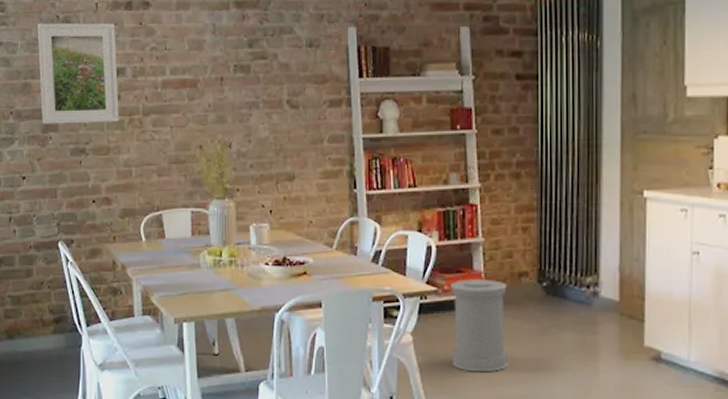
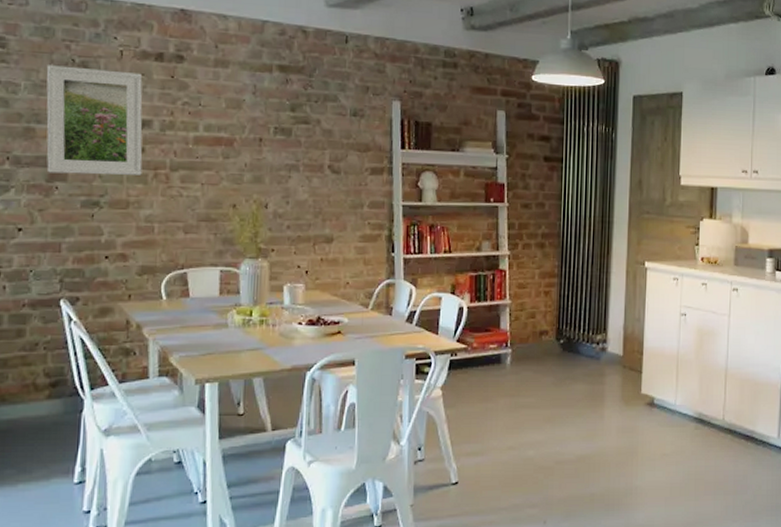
trash can: present [451,279,508,372] -> none [478,338,529,422]

